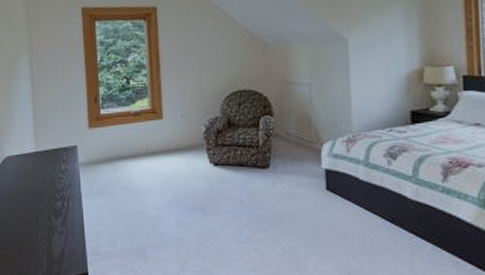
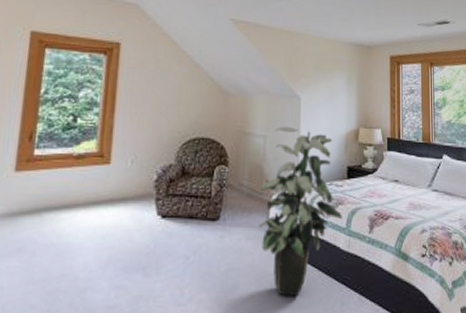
indoor plant: none [308,72,407,243] -> present [258,126,342,297]

